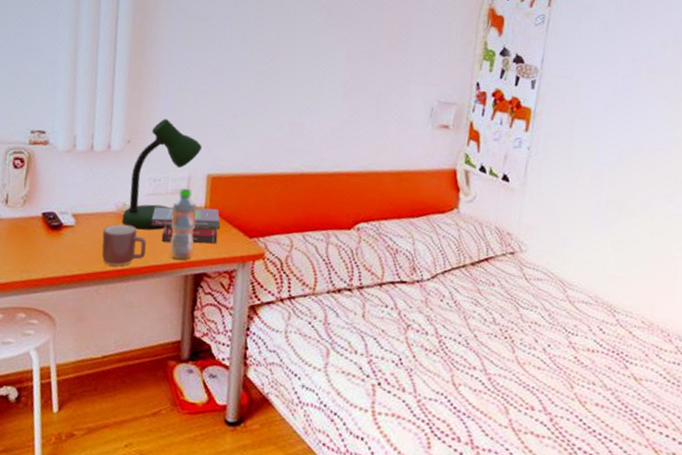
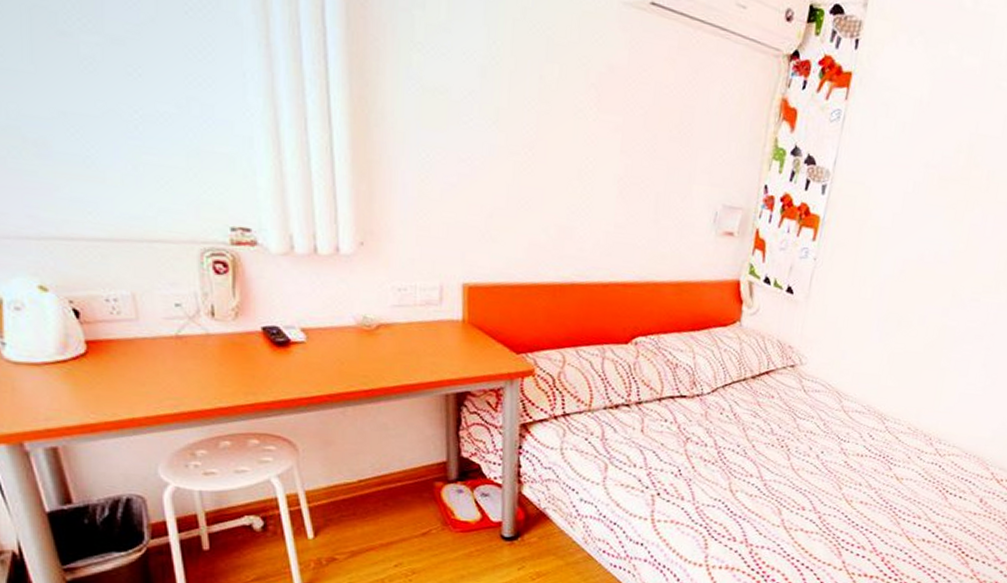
mug: present [101,224,146,266] -> none [342,340,398,386]
desk lamp: present [122,119,202,230] -> none [364,217,453,346]
books: present [151,206,221,244] -> none [400,320,483,360]
water bottle: present [169,189,197,260] -> none [424,299,454,378]

